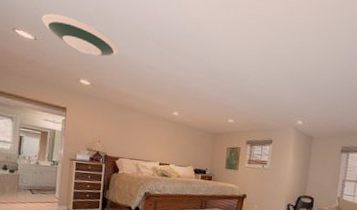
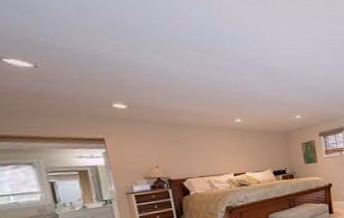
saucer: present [42,13,120,57] -> none [36,32,153,75]

